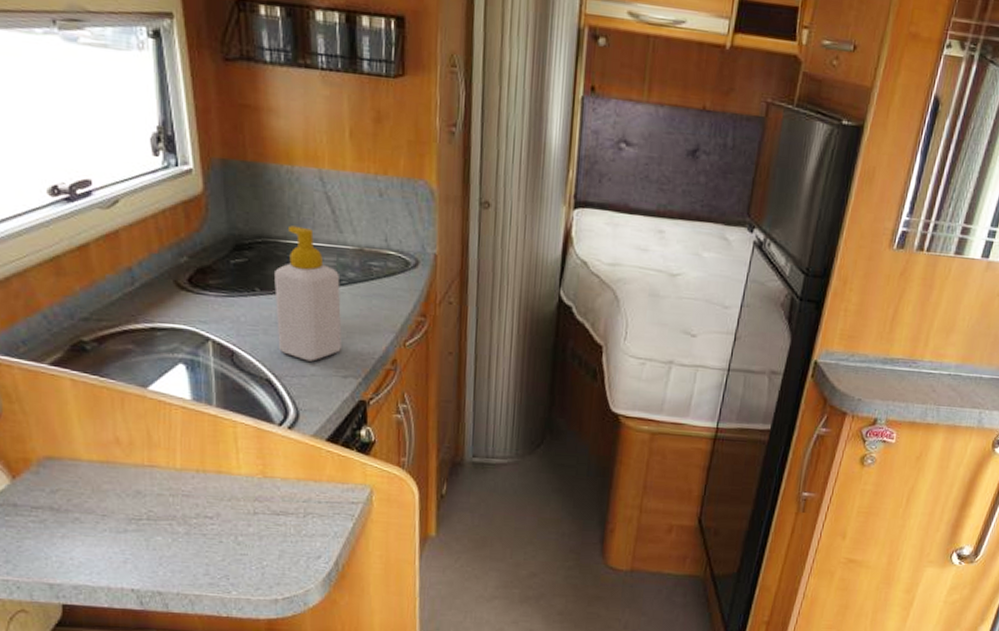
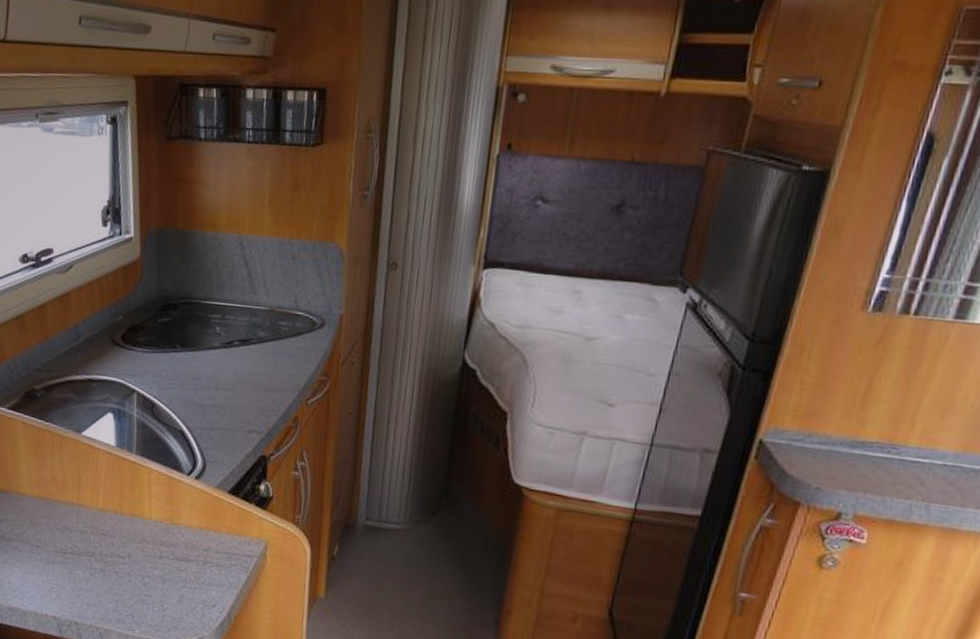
soap bottle: present [274,225,342,362] -> none [192,287,251,416]

